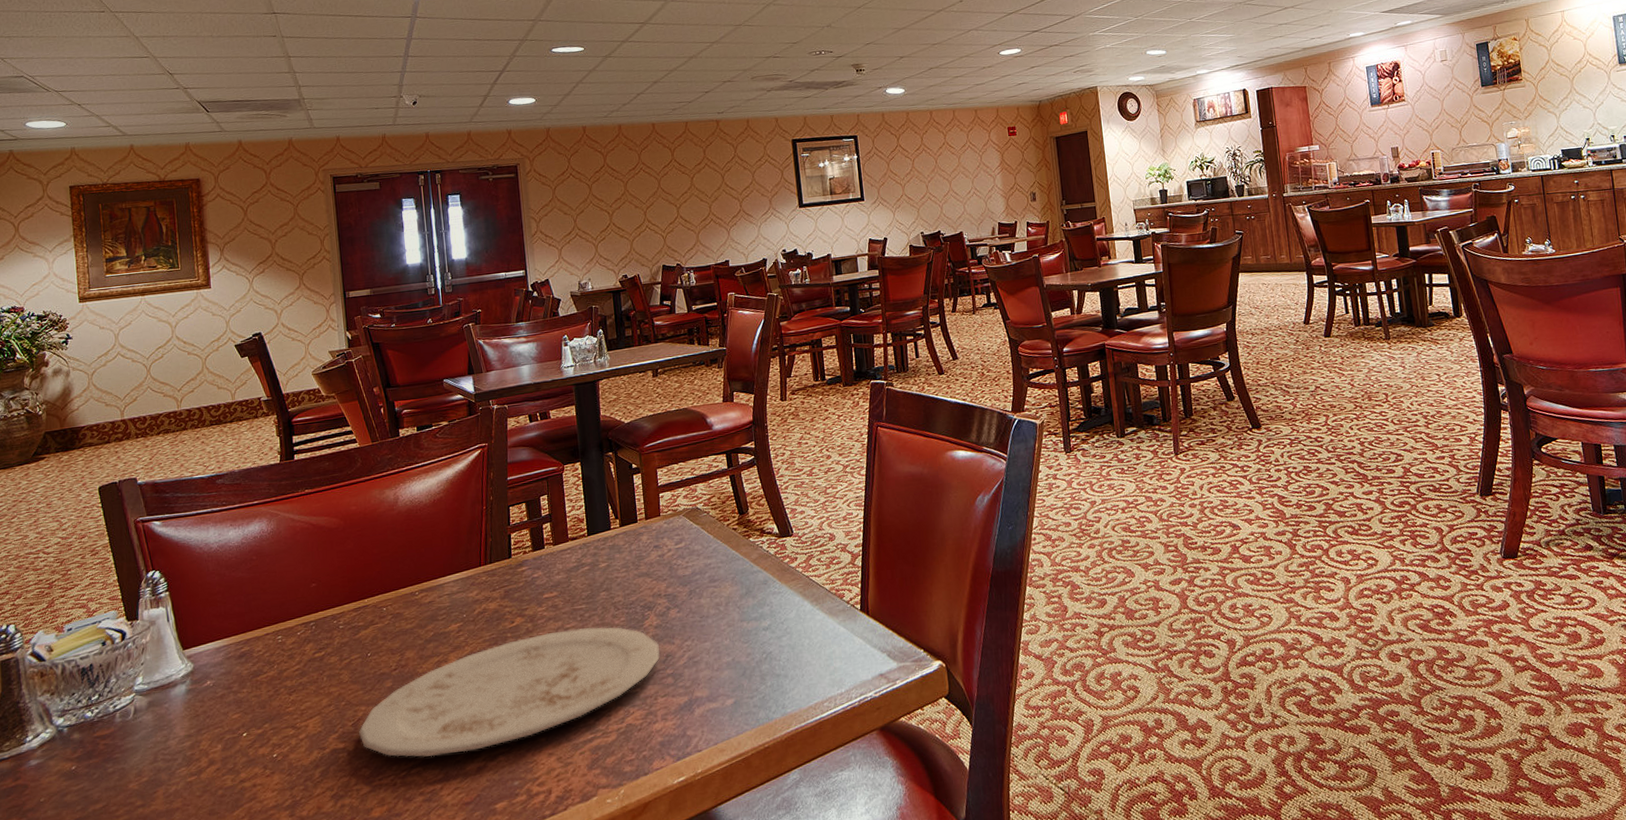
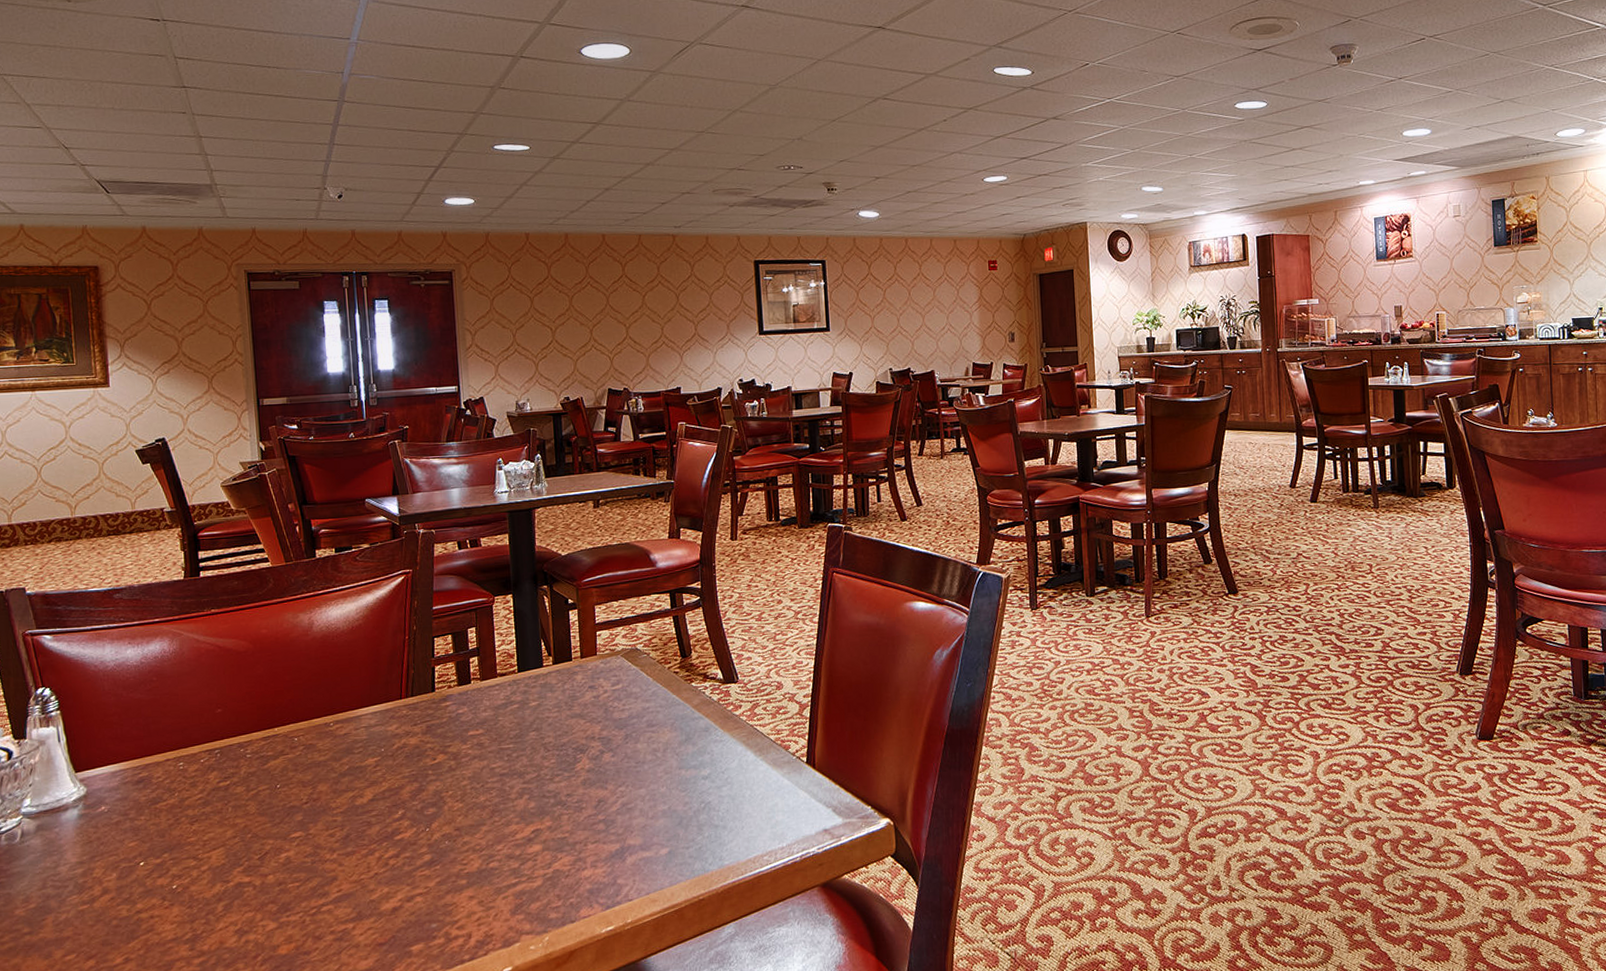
plate: present [359,627,660,757] -> none [266,768,591,895]

